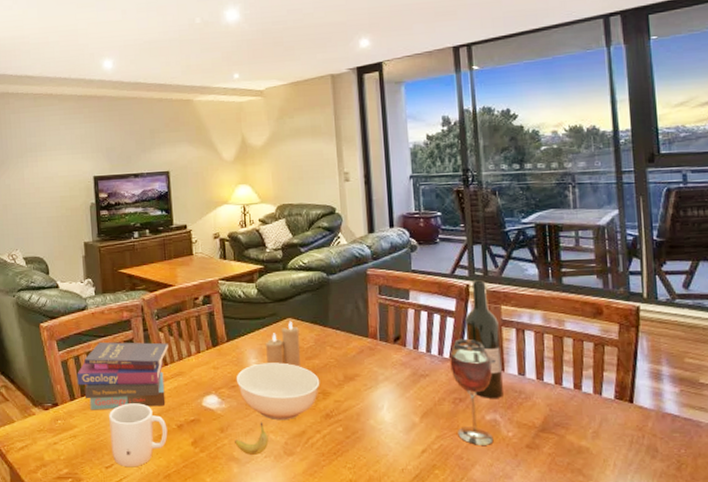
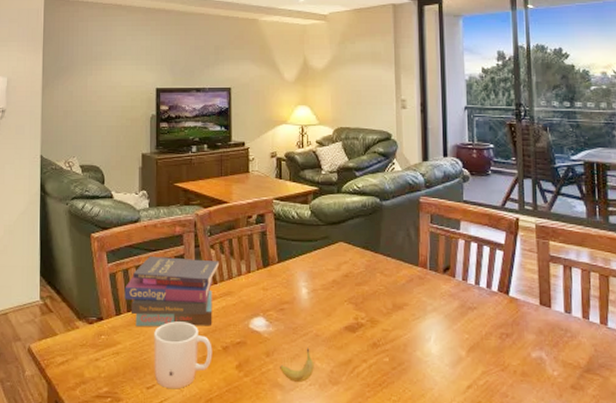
bowl: present [236,362,320,421] -> none [284,287,369,348]
candle: present [265,321,301,367] -> none [315,245,351,293]
wineglass: present [450,338,494,445] -> none [498,272,539,384]
wine bottle: present [465,280,504,398] -> none [514,214,551,335]

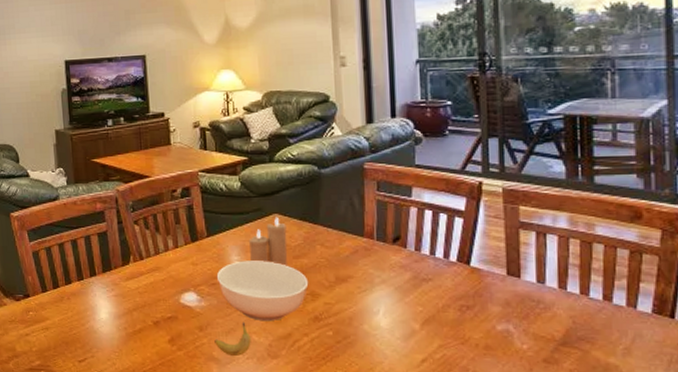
books: present [124,257,219,327] -> none [48,234,144,303]
mug: present [154,321,213,389] -> none [82,297,144,363]
bowl: none [284,287,369,348] -> present [216,260,309,322]
candle: none [315,245,351,293] -> present [248,217,288,266]

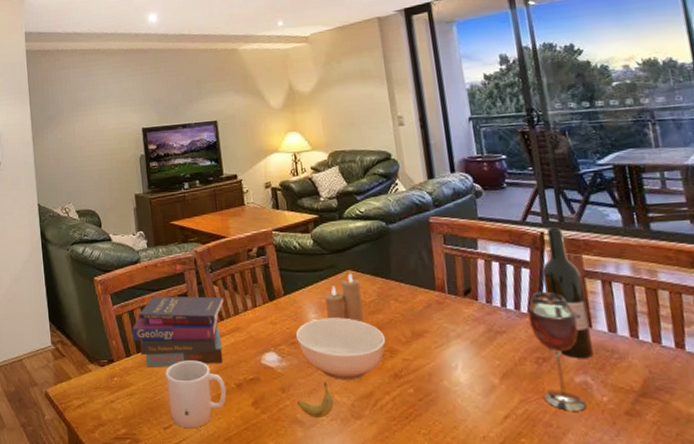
books: none [48,234,144,303] -> present [132,296,224,367]
mug: none [82,297,144,363] -> present [165,360,227,429]
wineglass: none [457,241,506,357] -> present [528,291,587,411]
wine bottle: none [476,177,520,307] -> present [542,227,594,358]

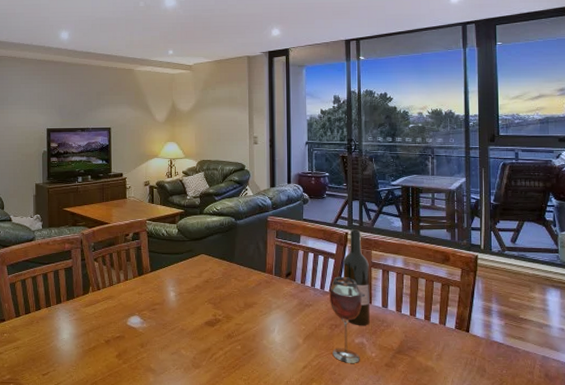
books: present [132,296,224,367] -> none [23,269,101,326]
mug: present [165,360,227,429] -> none [48,321,97,375]
bowl: present [295,317,386,381] -> none [156,291,225,339]
fruit: present [297,381,334,419] -> none [152,339,180,368]
candle: present [324,273,364,323] -> none [181,256,211,295]

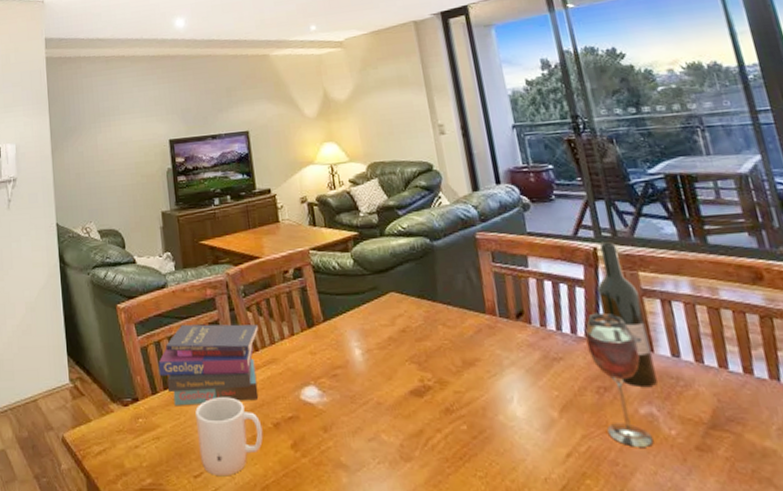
books: none [23,269,101,326] -> present [158,324,259,406]
mug: none [48,321,97,375] -> present [195,397,264,477]

